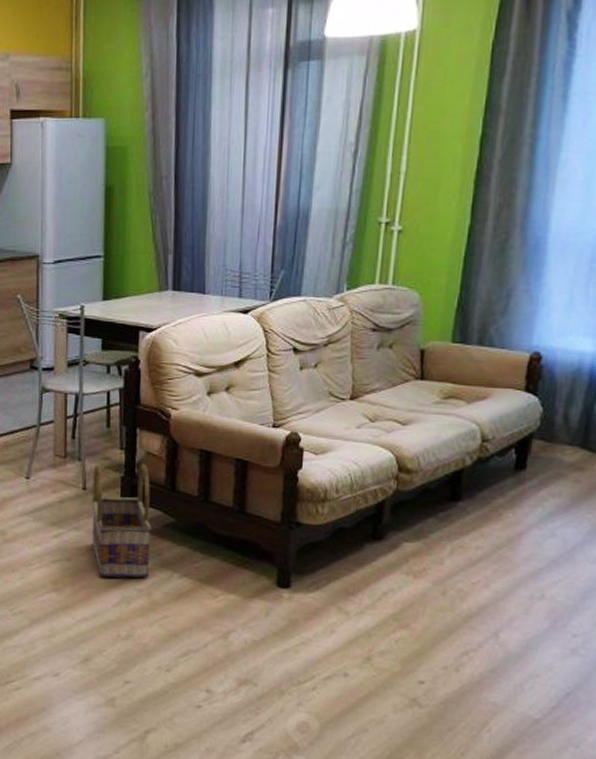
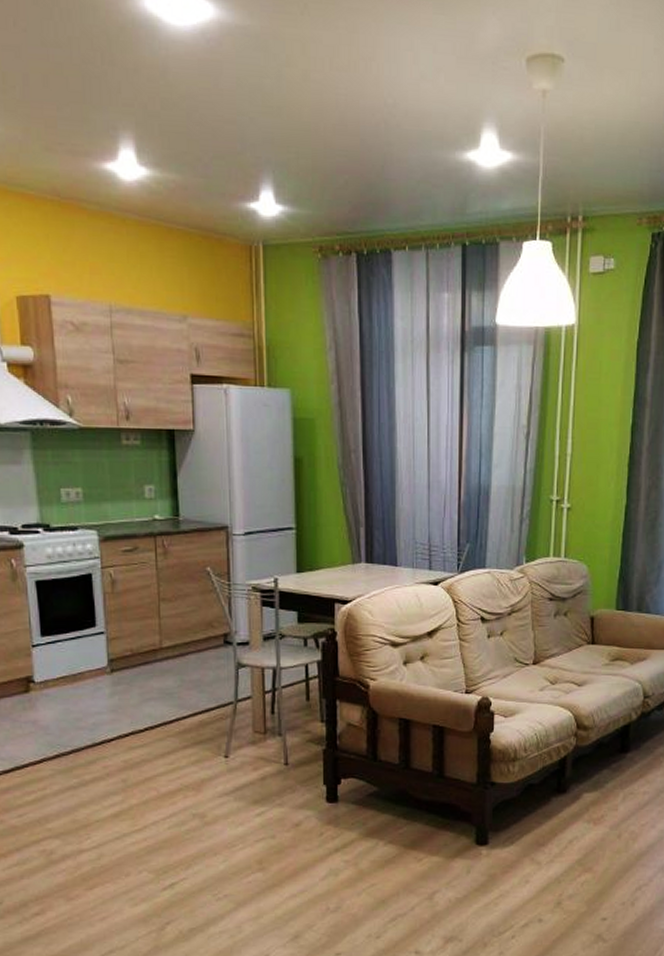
basket: present [91,464,152,578] -> none [294,735,355,852]

